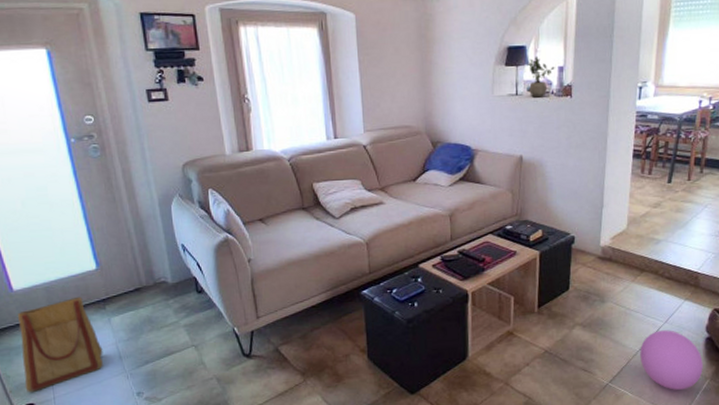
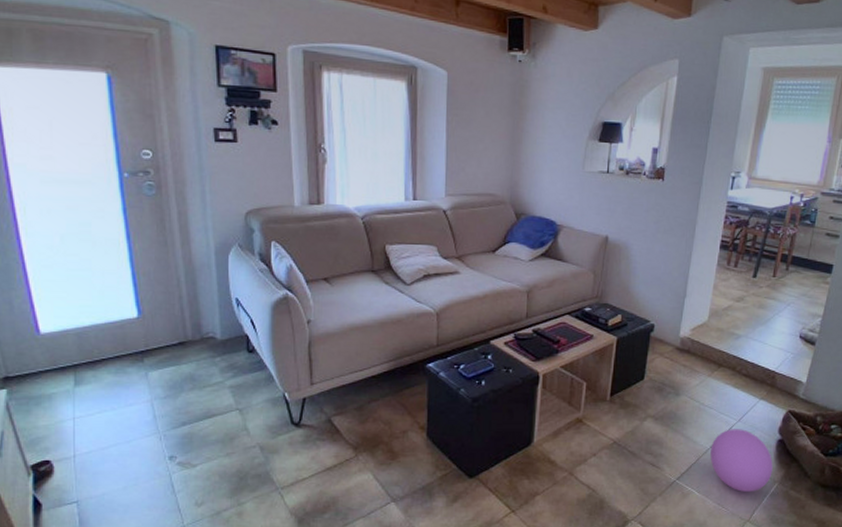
shopping bag: present [18,296,103,392] -> none [42,346,136,448]
potted plant: present [527,56,555,98] -> none [621,134,649,178]

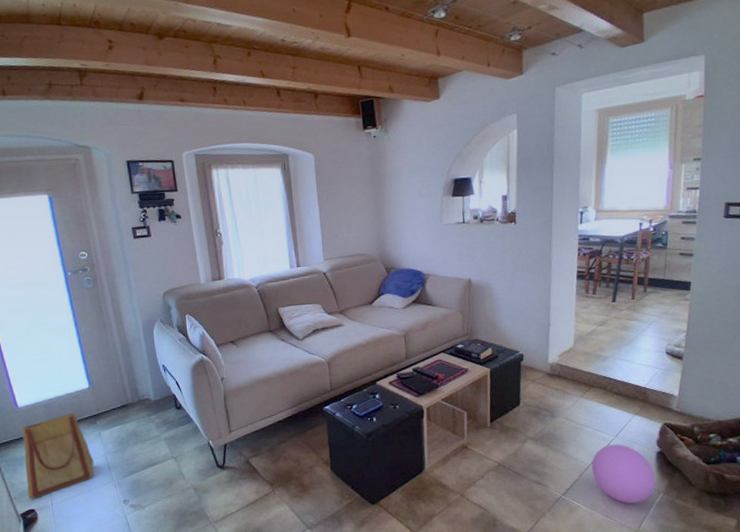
shopping bag: none [42,346,136,448] -> present [22,412,94,499]

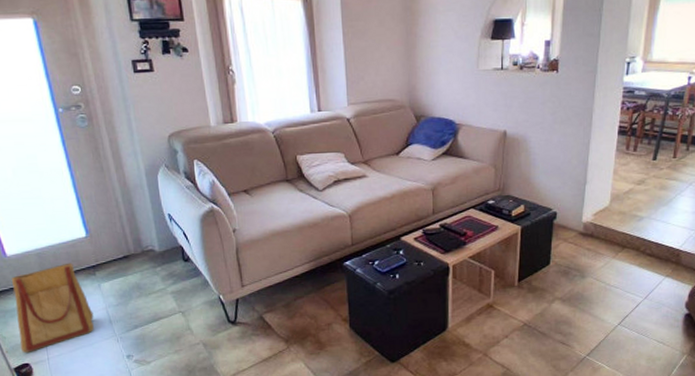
ball: present [592,444,656,503] -> none [618,306,681,364]

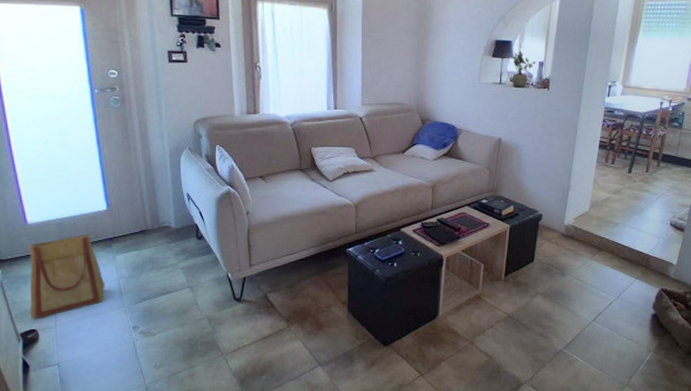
potted plant: none [513,29,542,72] -> present [512,50,536,88]

